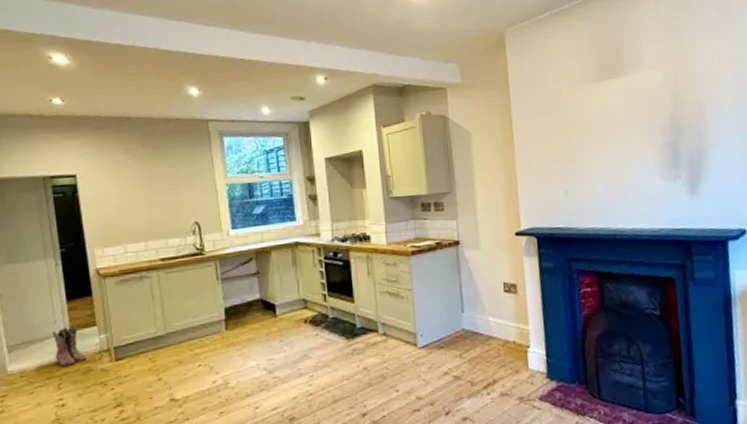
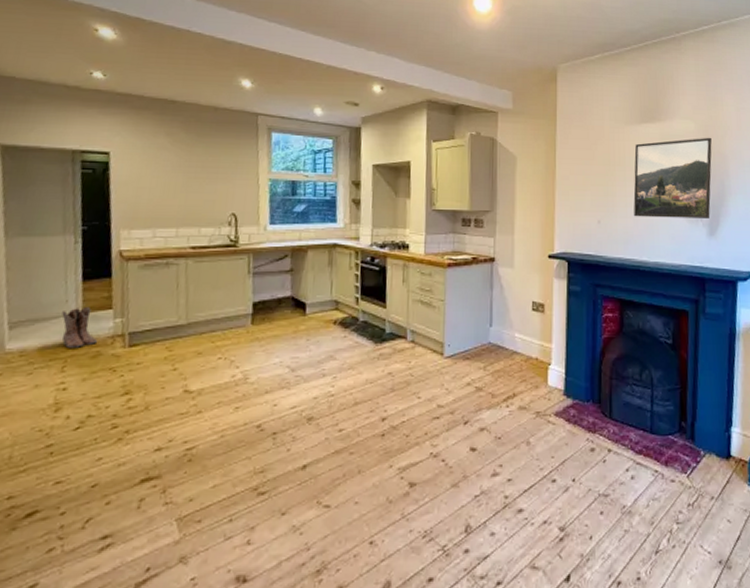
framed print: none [597,86,690,183] -> present [633,137,712,218]

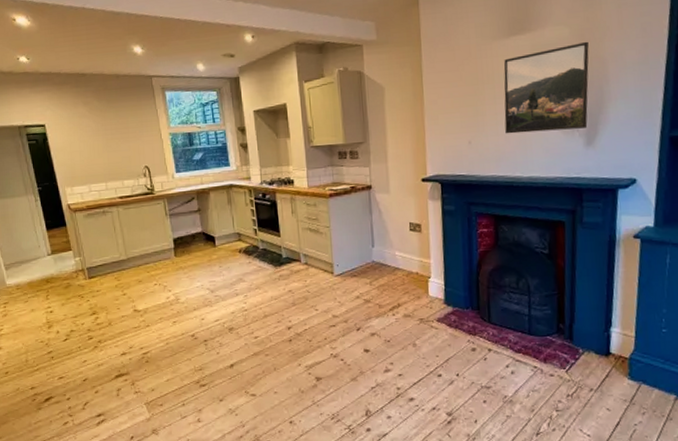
boots: present [62,306,98,348] -> none [38,249,67,282]

